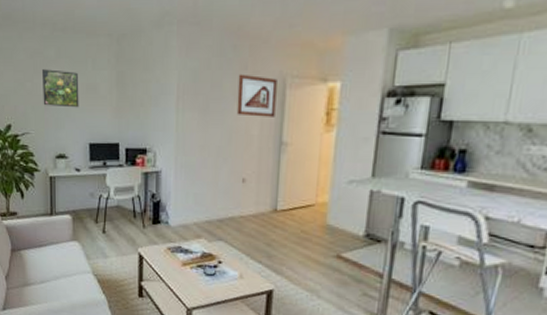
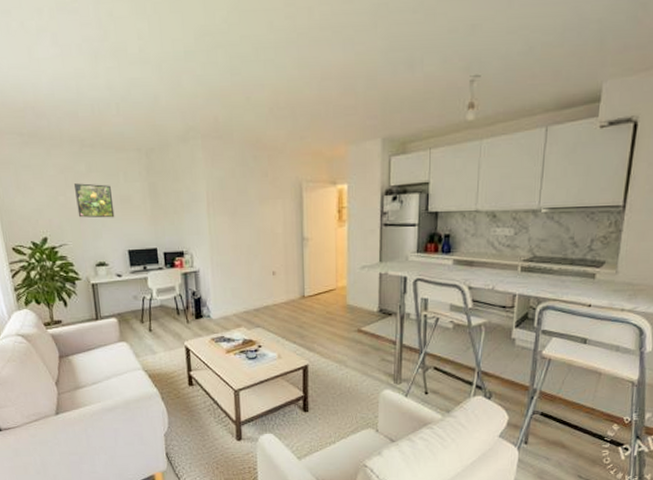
picture frame: present [236,74,277,117] -> none [260,180,296,218]

